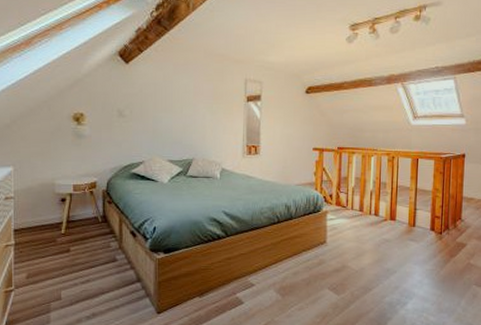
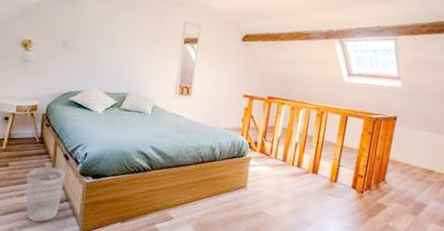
wastebasket: none [91,247,134,308] -> present [26,167,66,222]

